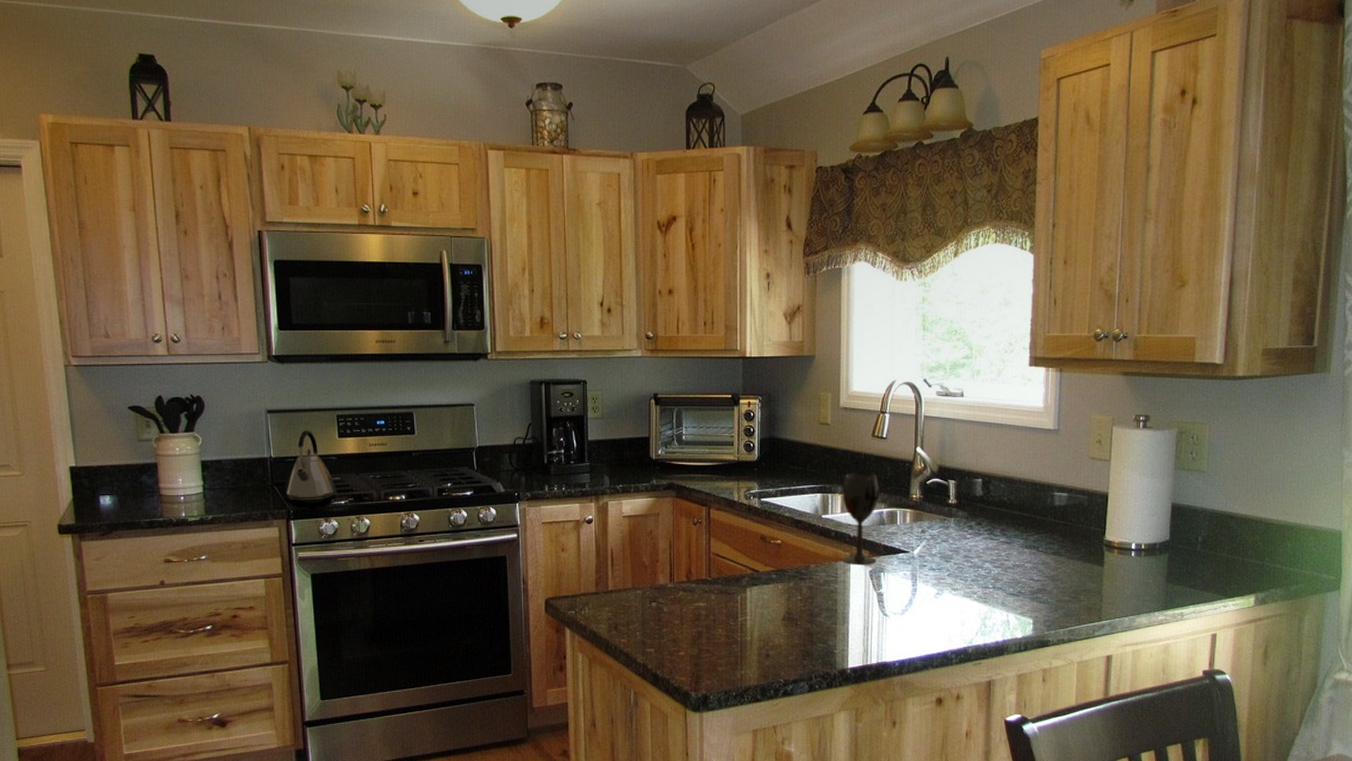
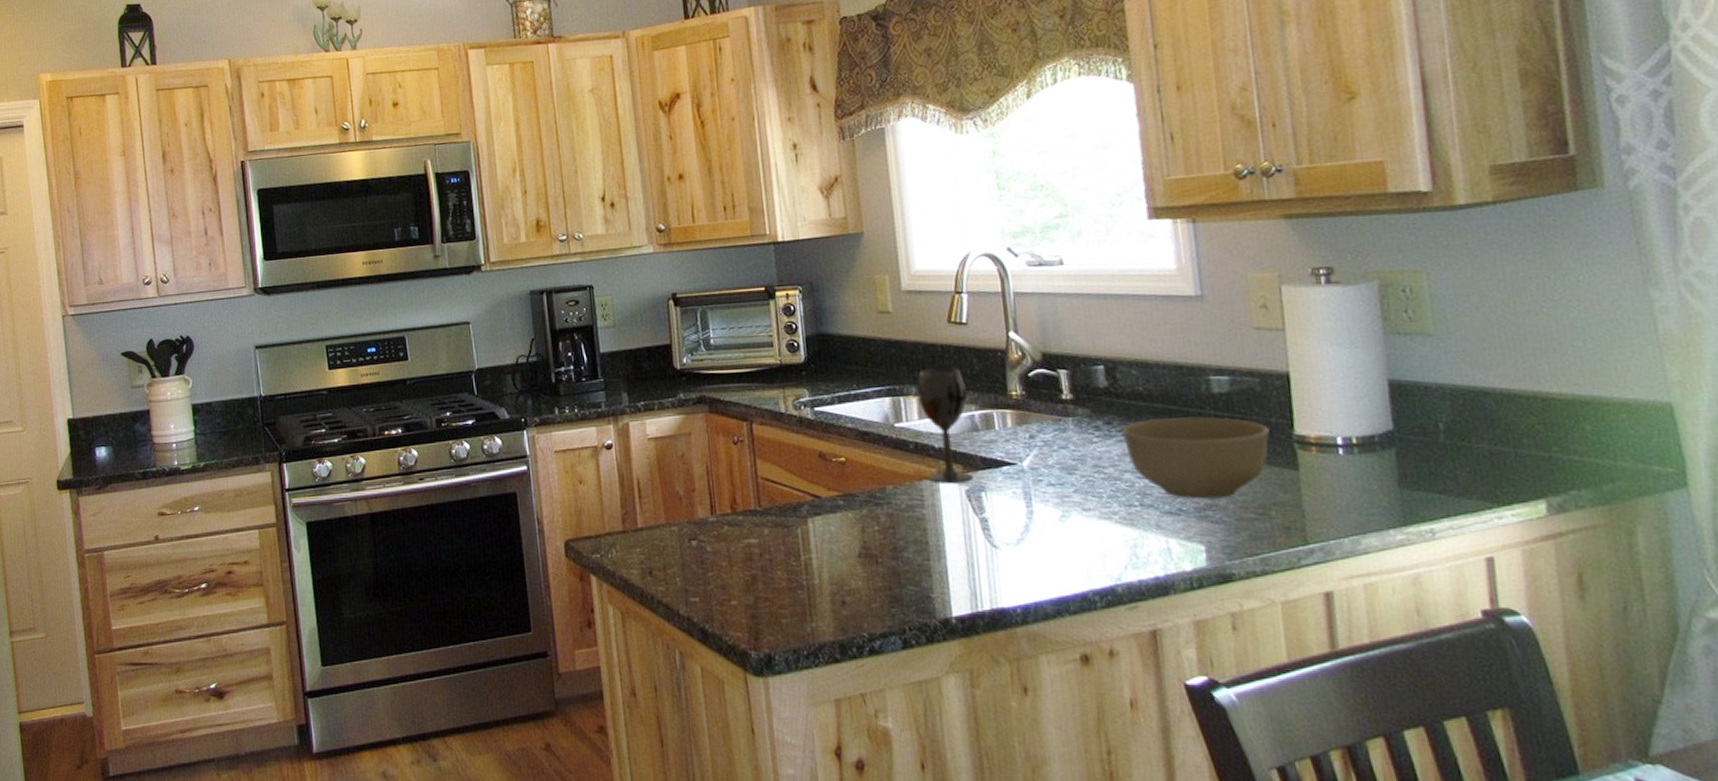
kettle: present [286,430,337,509] -> none [277,364,330,450]
bowl: none [988,523,1088,585] -> present [1121,416,1270,499]

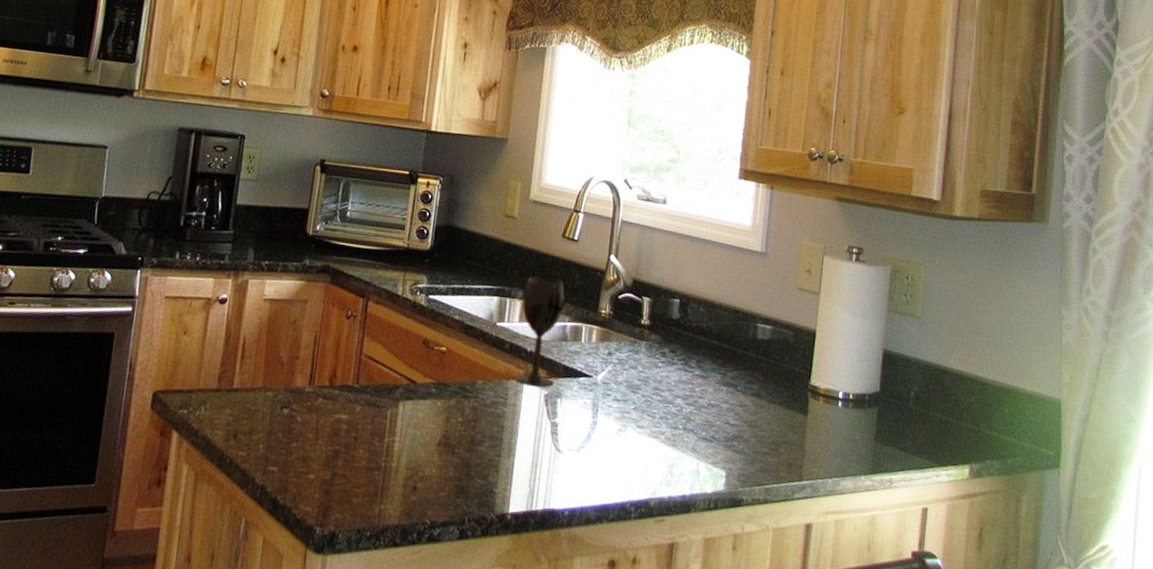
bowl: present [1121,416,1270,499] -> none [682,353,793,432]

